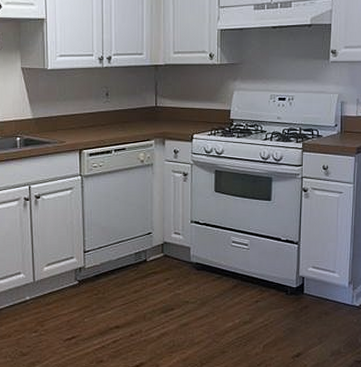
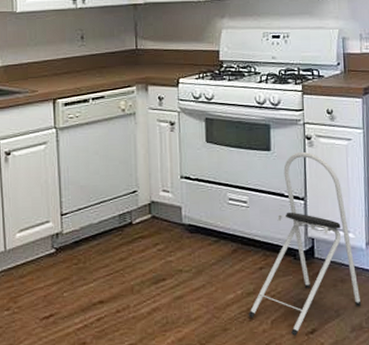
step stool: none [243,202,341,358] -> present [248,151,362,336]

